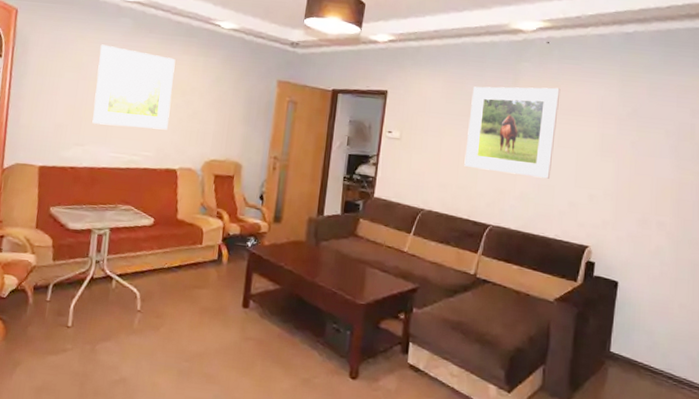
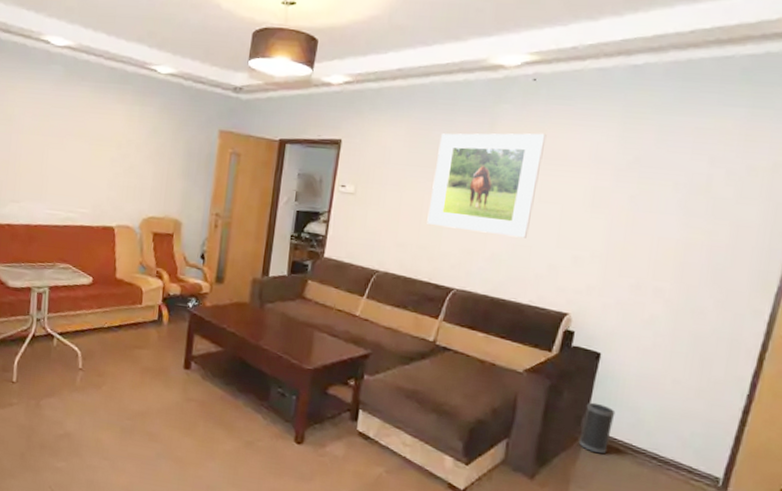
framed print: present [92,44,176,130] -> none [27,94,110,186]
speaker: none [605,327,635,377] -> present [578,402,616,454]

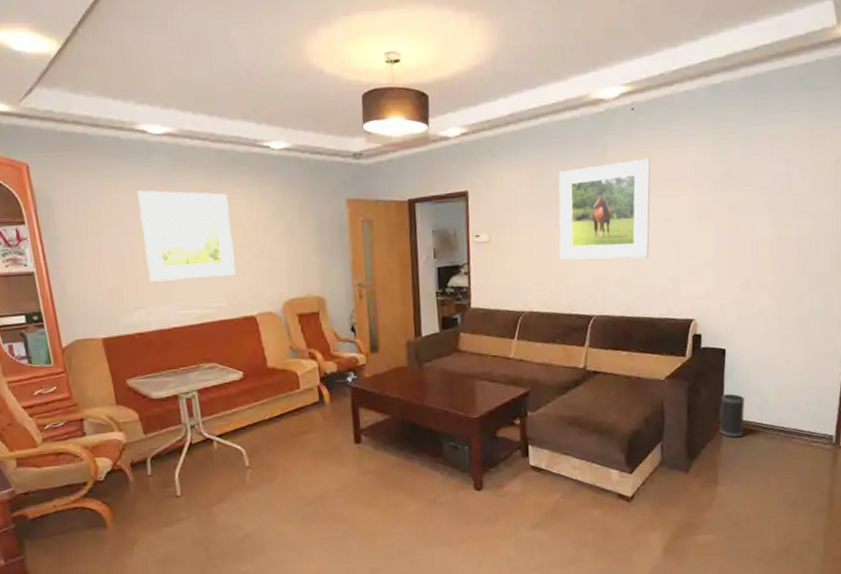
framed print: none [27,94,110,186] -> present [137,190,236,282]

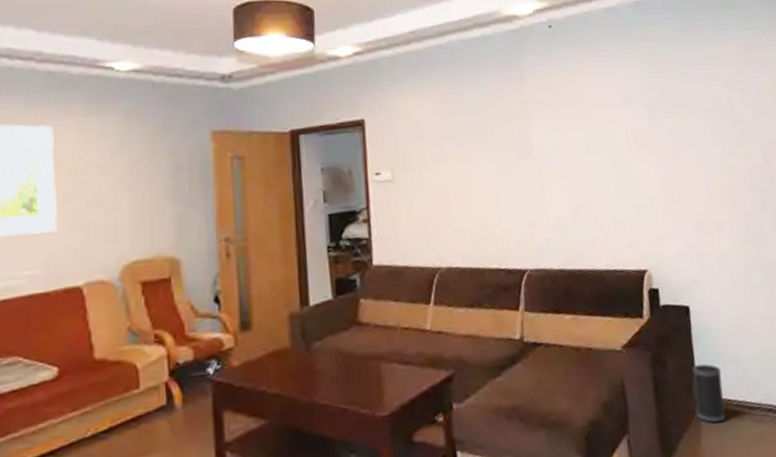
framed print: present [558,158,651,260] -> none [472,80,586,201]

